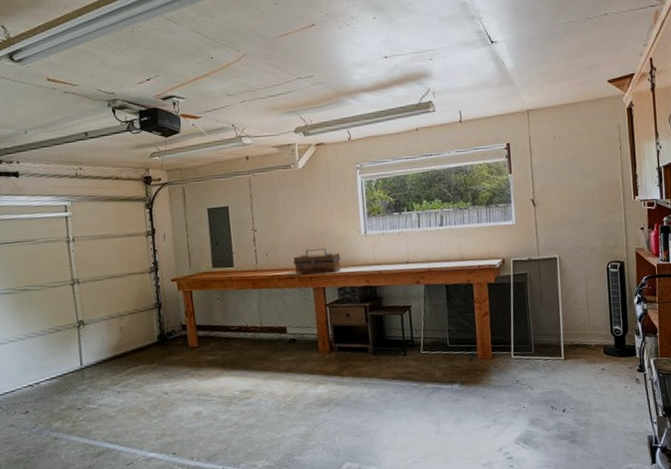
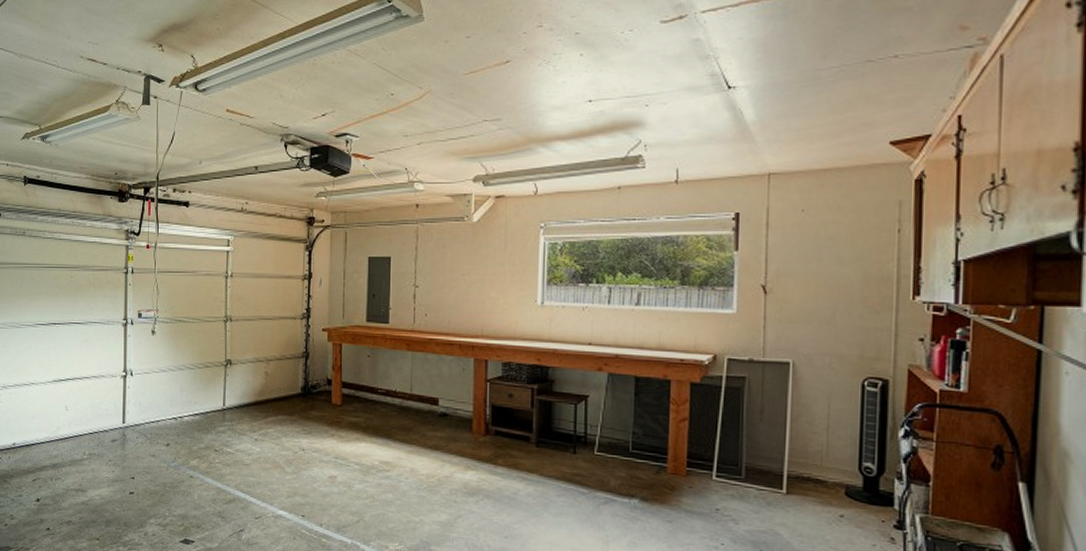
toolbox: present [292,247,341,275] -> none [454,313,510,345]

